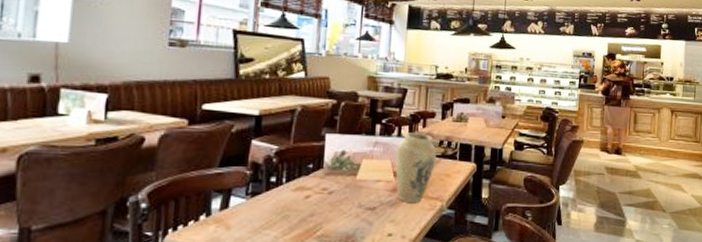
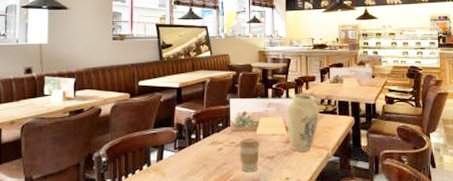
coffee cup: none [332,184,360,227] -> present [238,138,260,173]

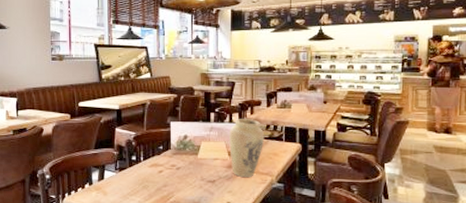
coffee cup: present [238,138,260,173] -> none [179,162,202,195]

